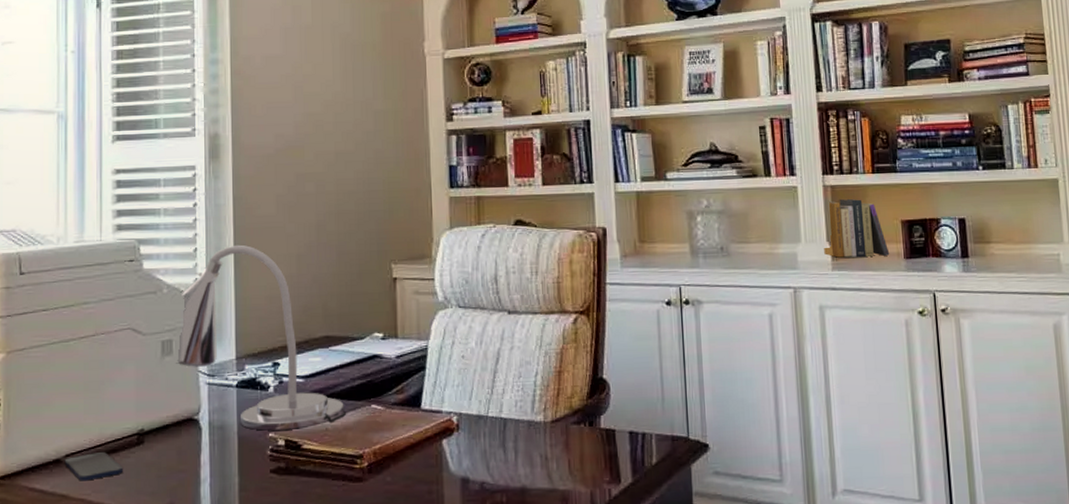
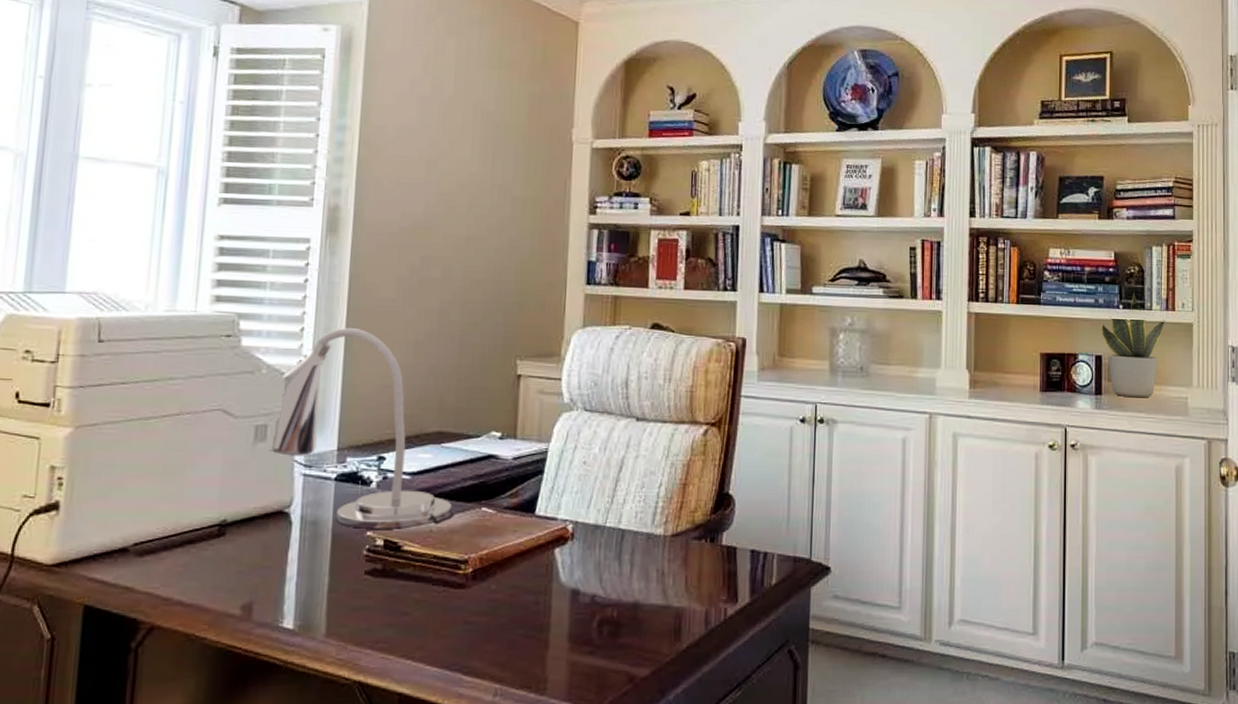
smartphone: present [64,452,124,481] -> none [131,543,200,573]
books: present [824,198,890,258] -> none [963,327,1027,387]
potted plant: none [962,151,1029,258] -> present [1102,291,1165,398]

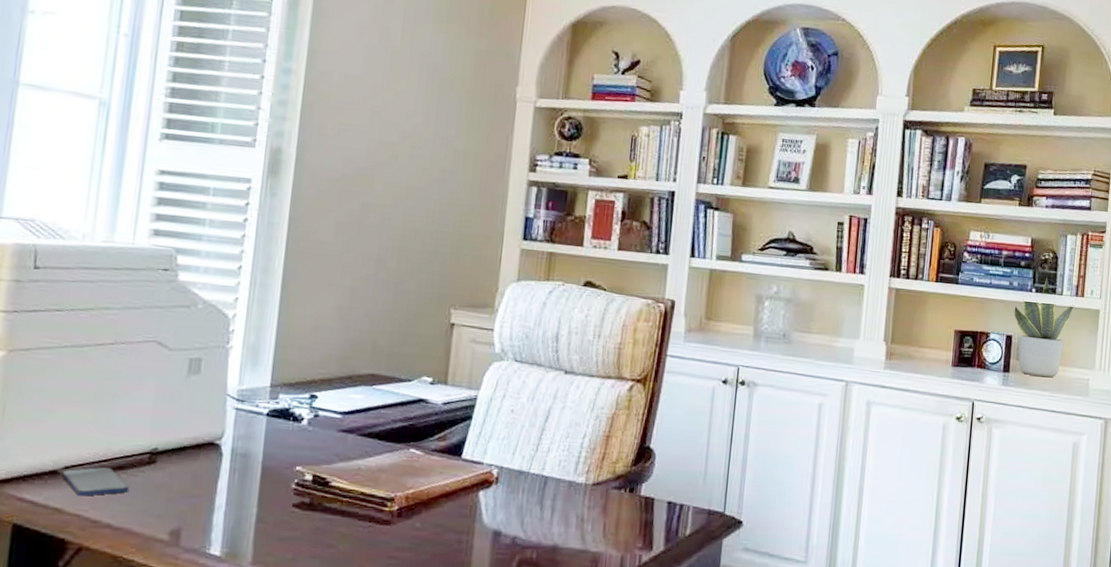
smartphone: none [131,543,200,573] -> present [62,467,130,496]
table lamp: present [269,327,455,529] -> none [203,268,383,466]

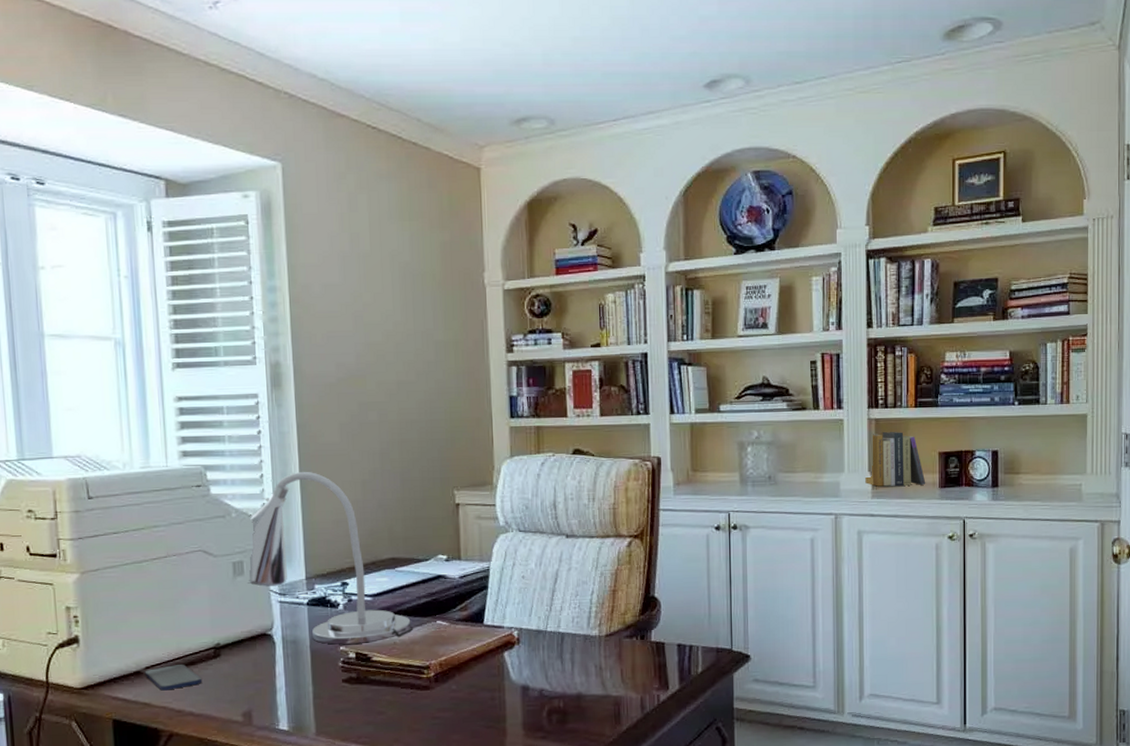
table lamp: none [203,268,383,466] -> present [248,471,414,645]
books: none [879,302,939,362] -> present [865,431,926,487]
potted plant: present [1014,276,1074,378] -> none [998,388,1060,488]

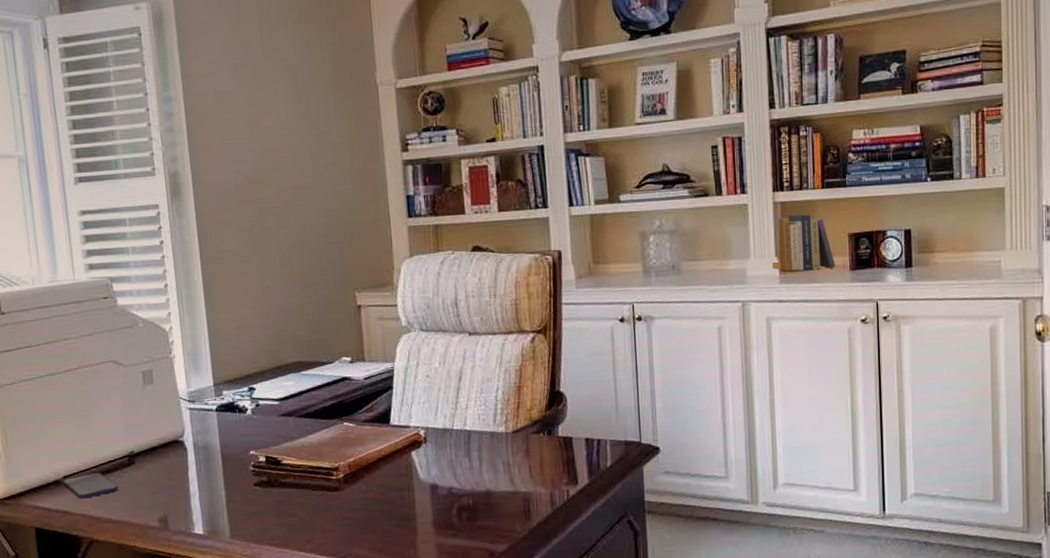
table lamp: present [248,471,414,645] -> none [157,279,321,449]

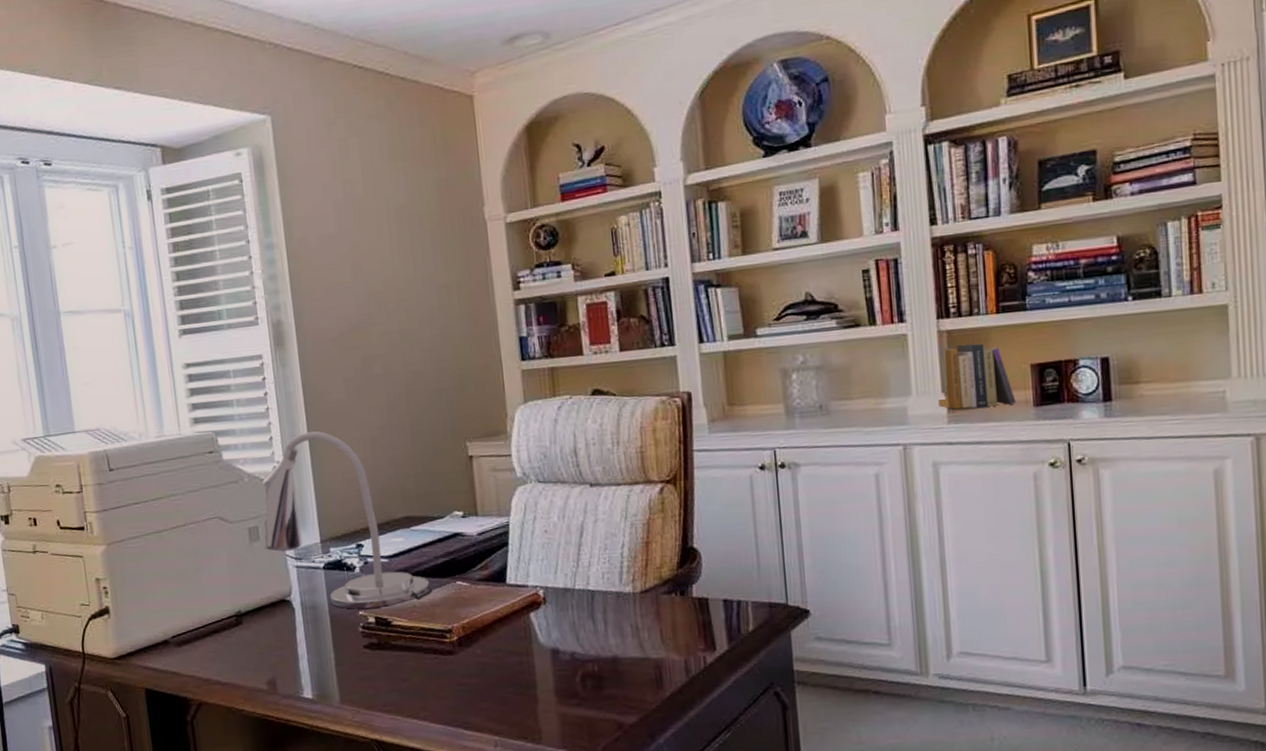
smartphone: present [63,473,119,499] -> none [171,633,227,660]
table lamp: none [157,279,321,449] -> present [262,431,433,609]

